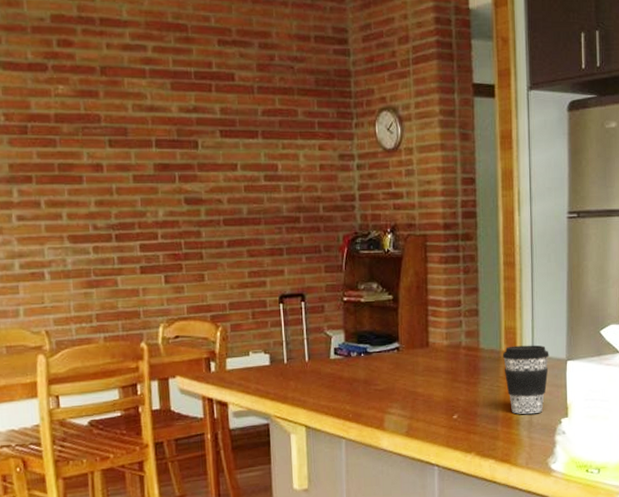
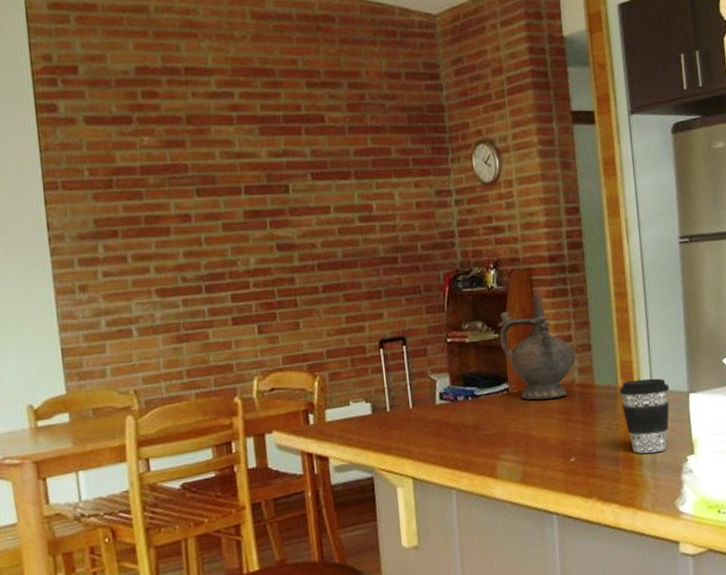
ceremonial vessel: none [392,258,463,360] -> present [498,292,576,400]

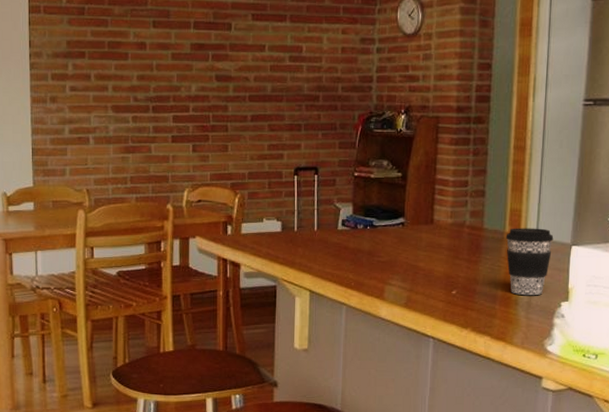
ceremonial vessel: present [498,292,576,400] -> none [401,139,469,236]

